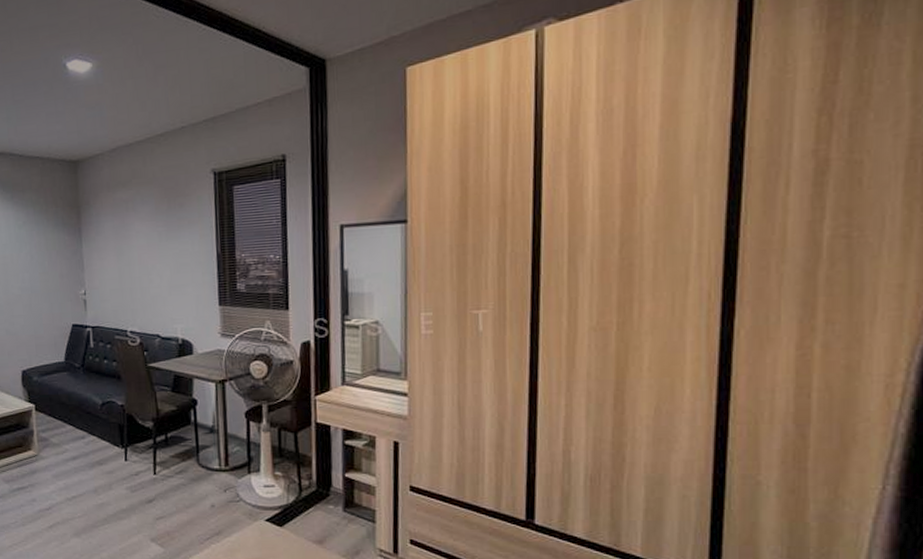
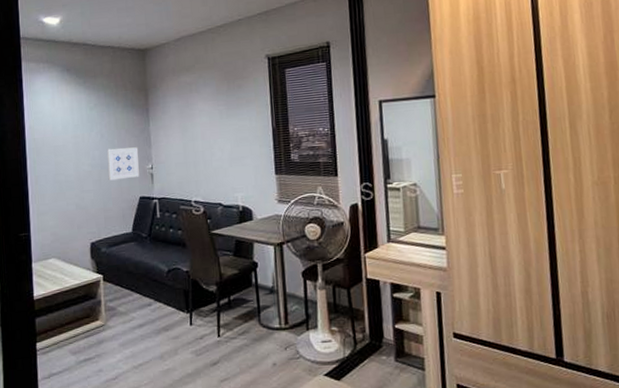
wall art: none [36,270,72,306] -> present [106,147,139,181]

